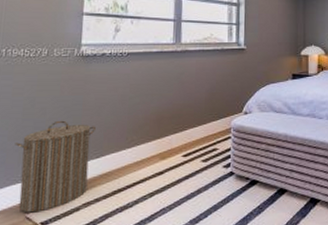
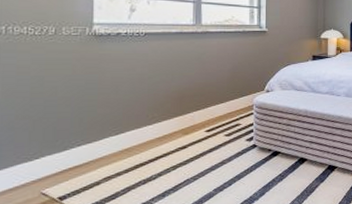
laundry hamper: present [15,120,96,213] -> none [23,99,113,189]

